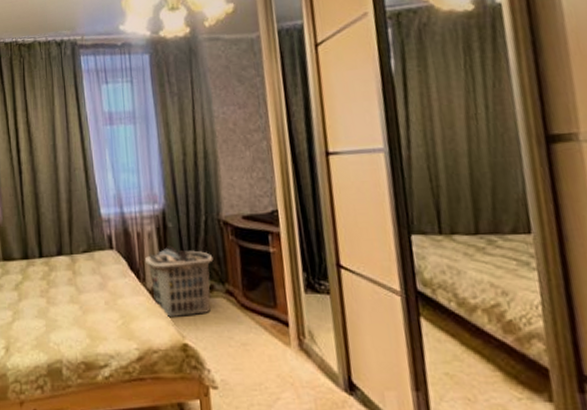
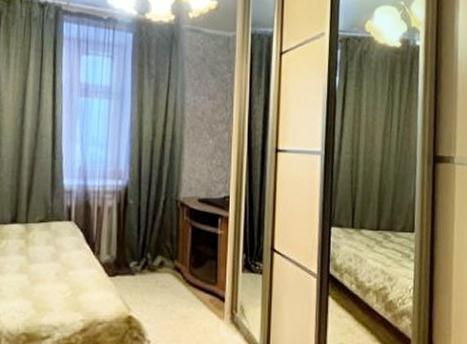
clothes hamper: present [145,246,214,318] -> none [102,221,167,291]

